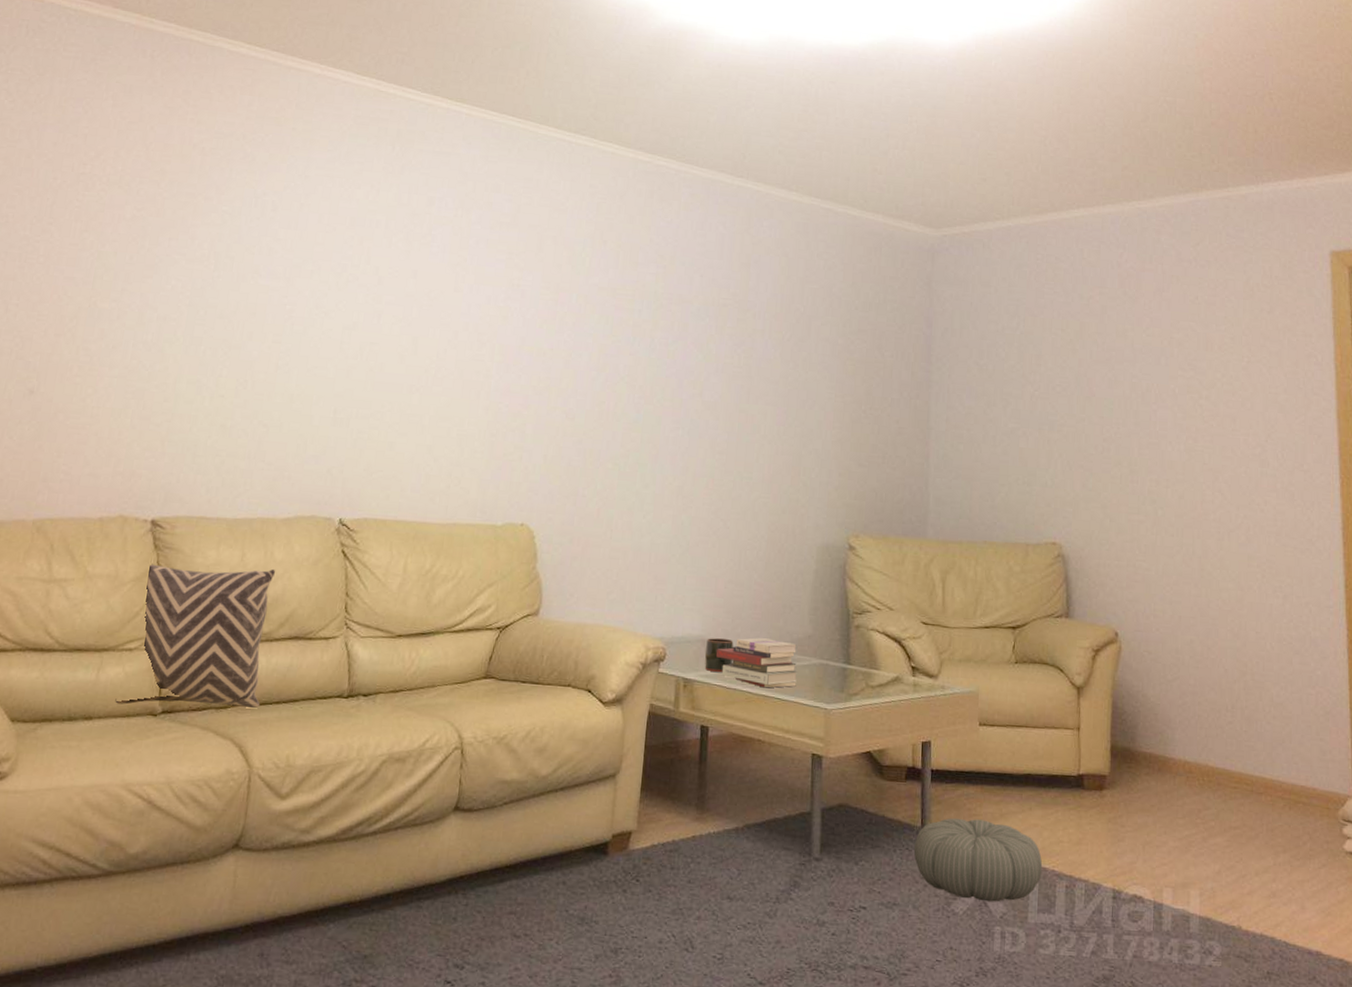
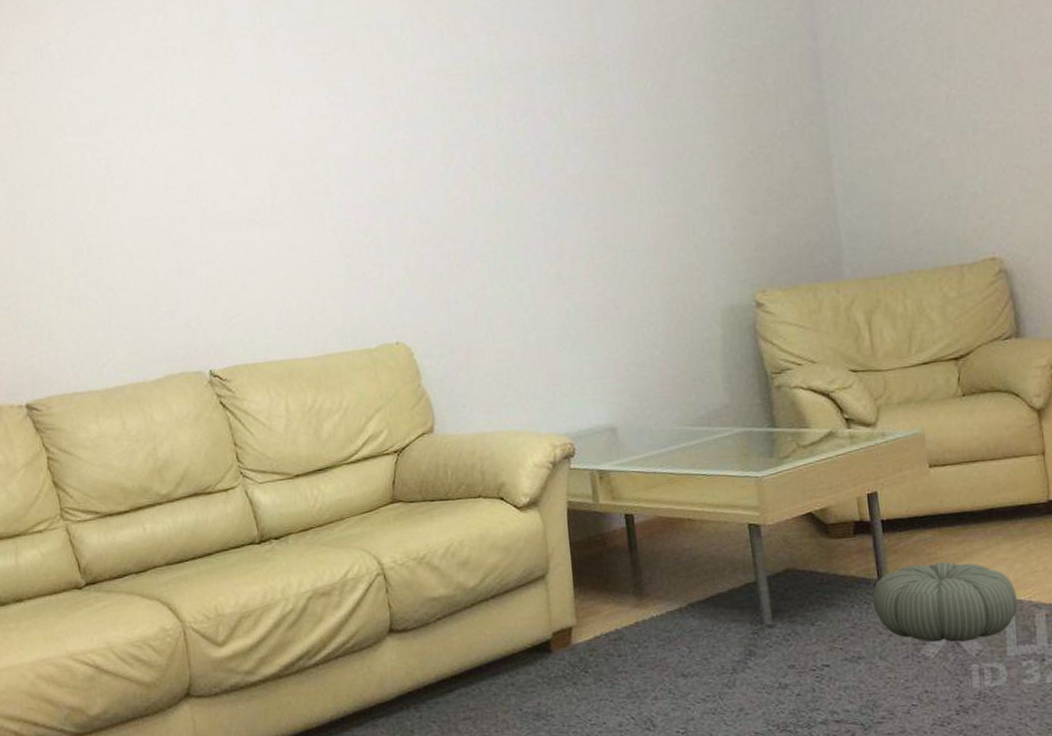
pillow: present [115,562,276,709] -> none [34,432,177,584]
mug: present [704,638,734,672] -> none [615,423,648,459]
books: present [716,638,797,688] -> none [627,415,721,467]

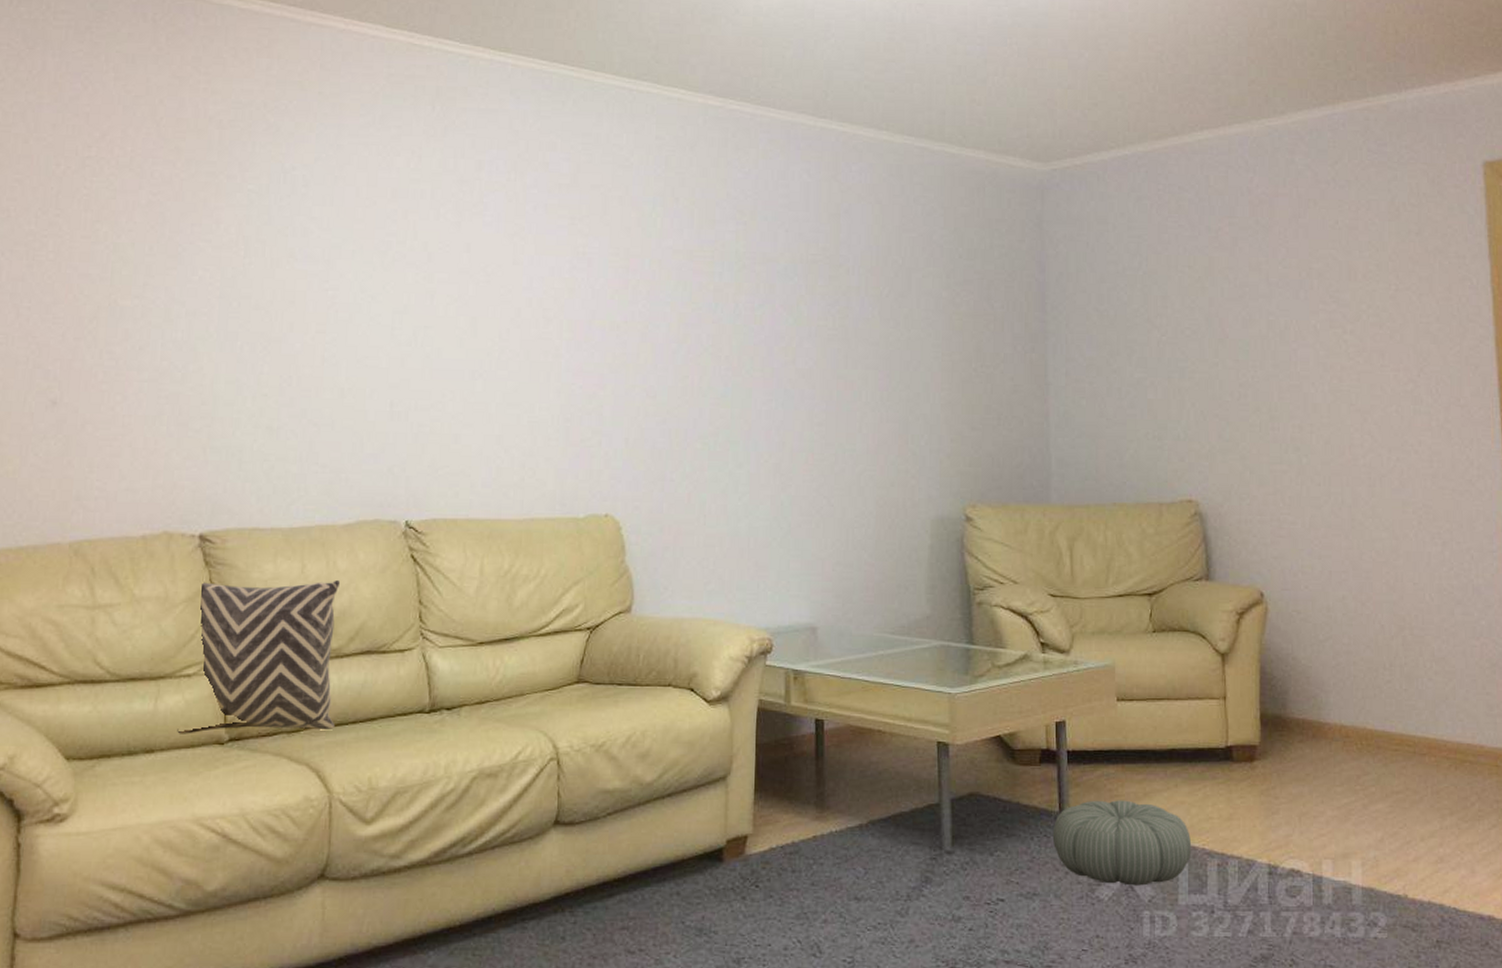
pillow: none [34,432,177,584] -> present [177,581,341,734]

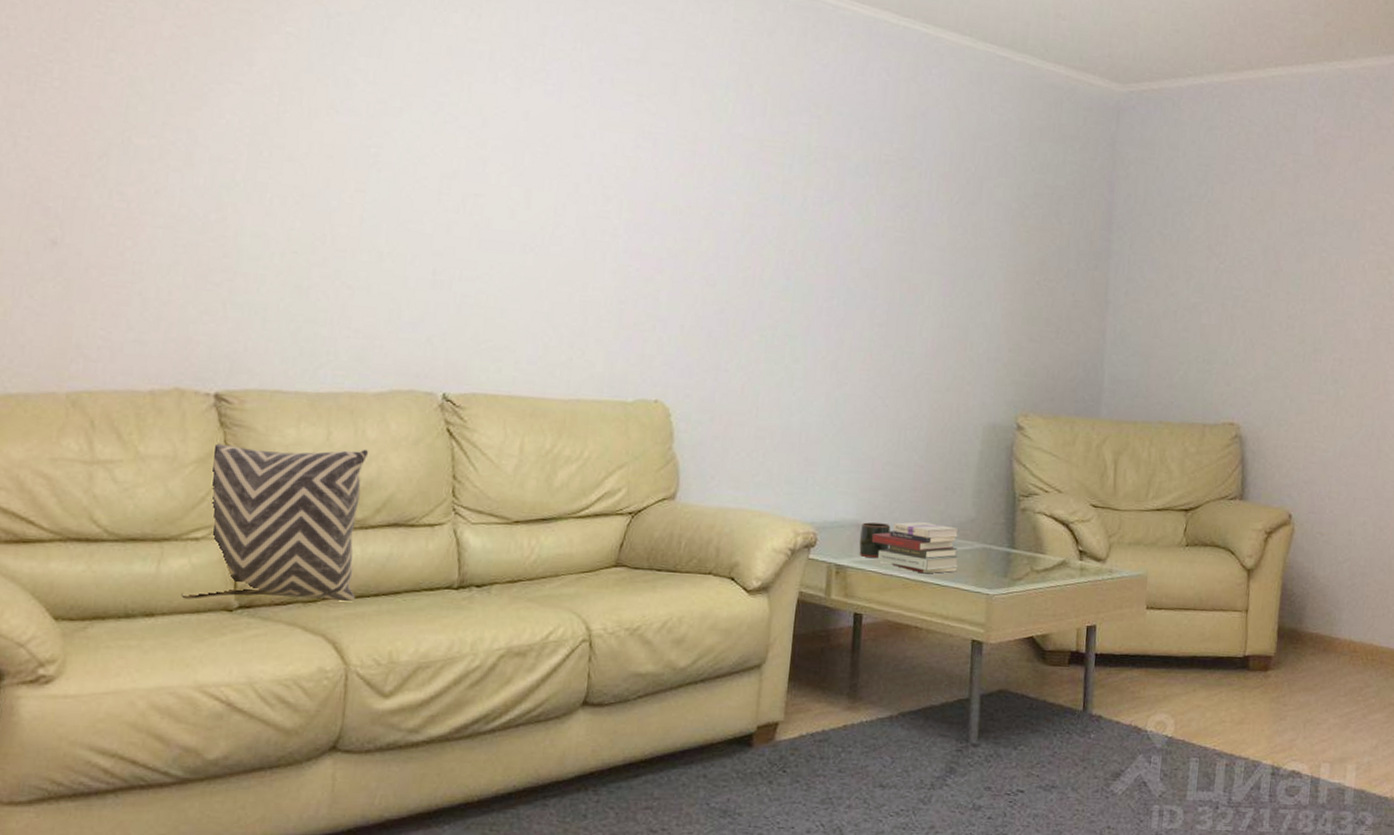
mug: none [814,625,847,661] -> present [859,522,892,558]
books: none [827,622,917,675] -> present [871,522,959,574]
pouf: present [1052,800,1192,886] -> none [1074,701,1204,782]

